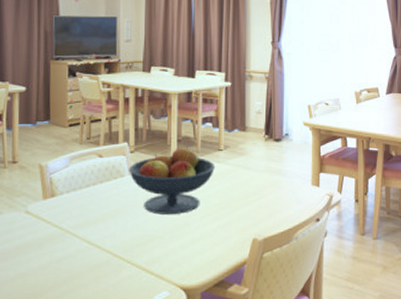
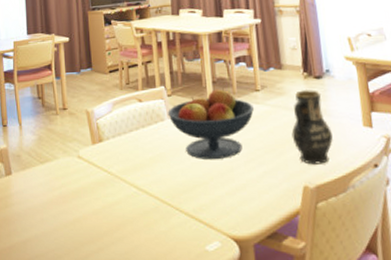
vase: none [247,150,284,219] -> present [291,89,333,165]

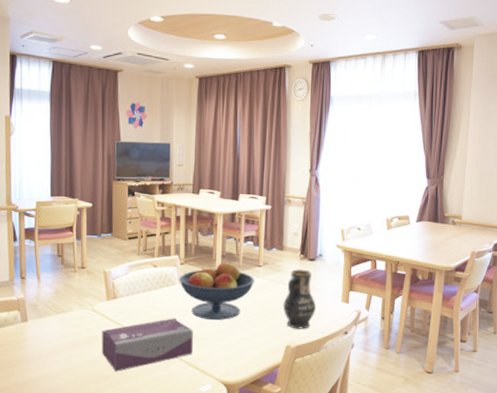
tissue box: none [89,160,193,229] -> present [101,318,193,372]

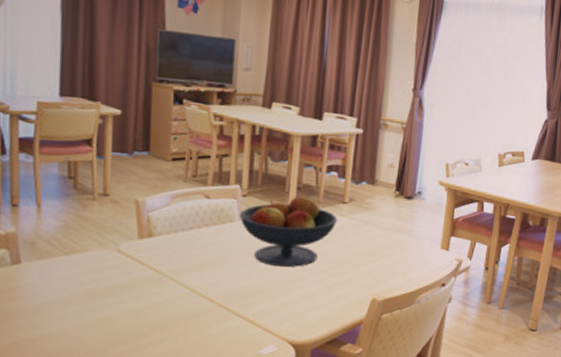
tissue box: present [101,318,193,372] -> none [128,263,255,330]
vase: present [283,268,316,329] -> none [370,207,410,280]

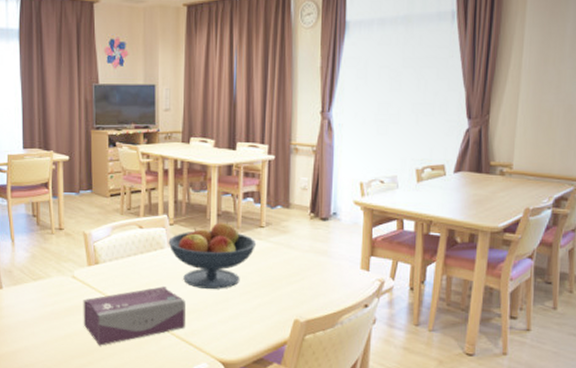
tissue box: none [128,263,255,330] -> present [83,286,185,346]

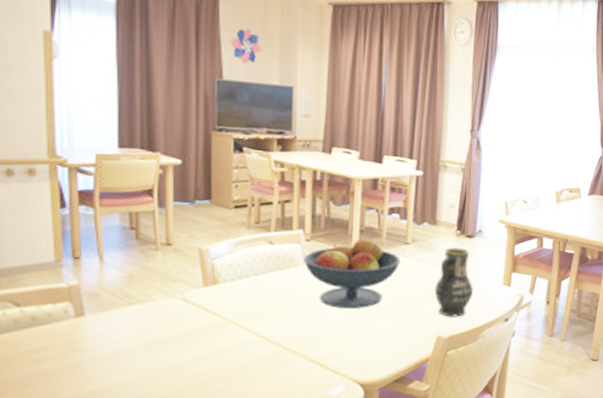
tissue box: present [83,286,185,346] -> none [195,307,322,376]
vase: none [290,229,329,301] -> present [434,246,473,317]

